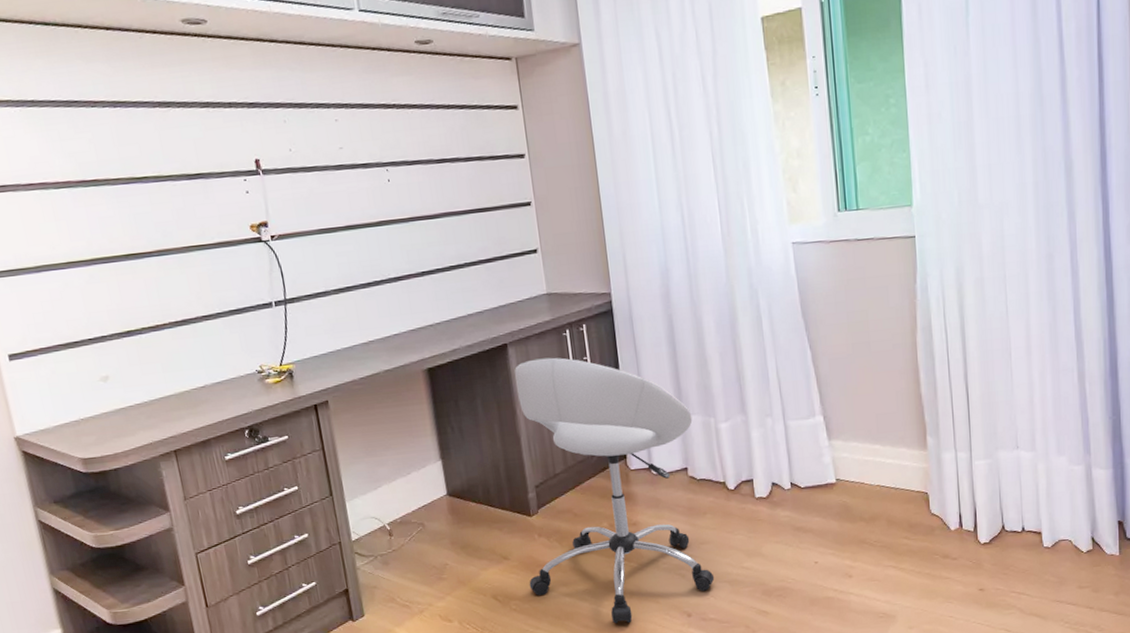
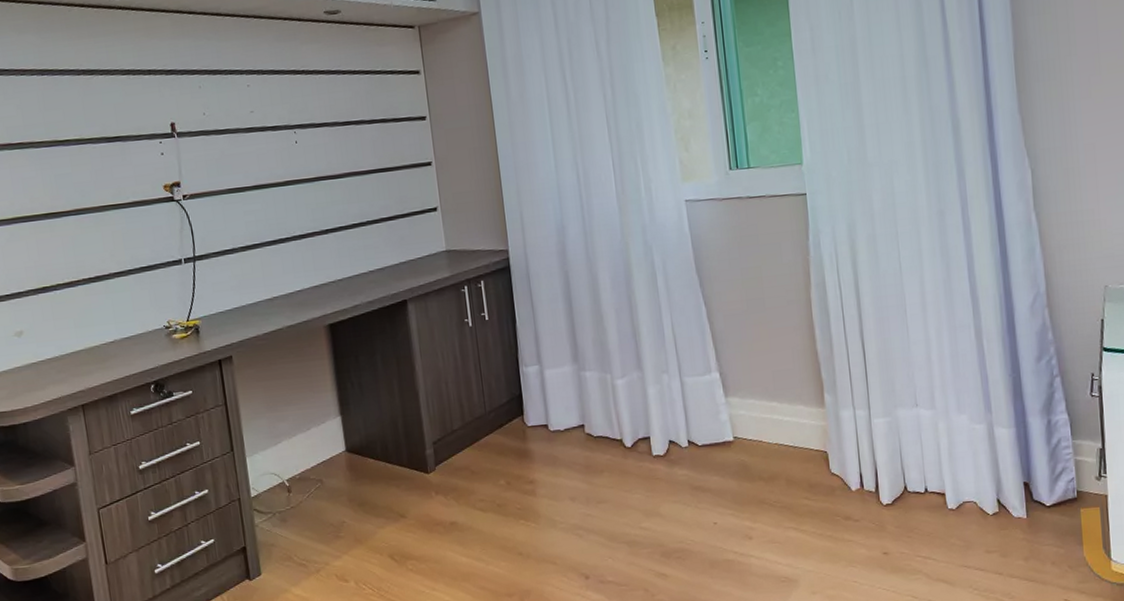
chair: present [515,357,715,624] -> none [414,313,613,586]

